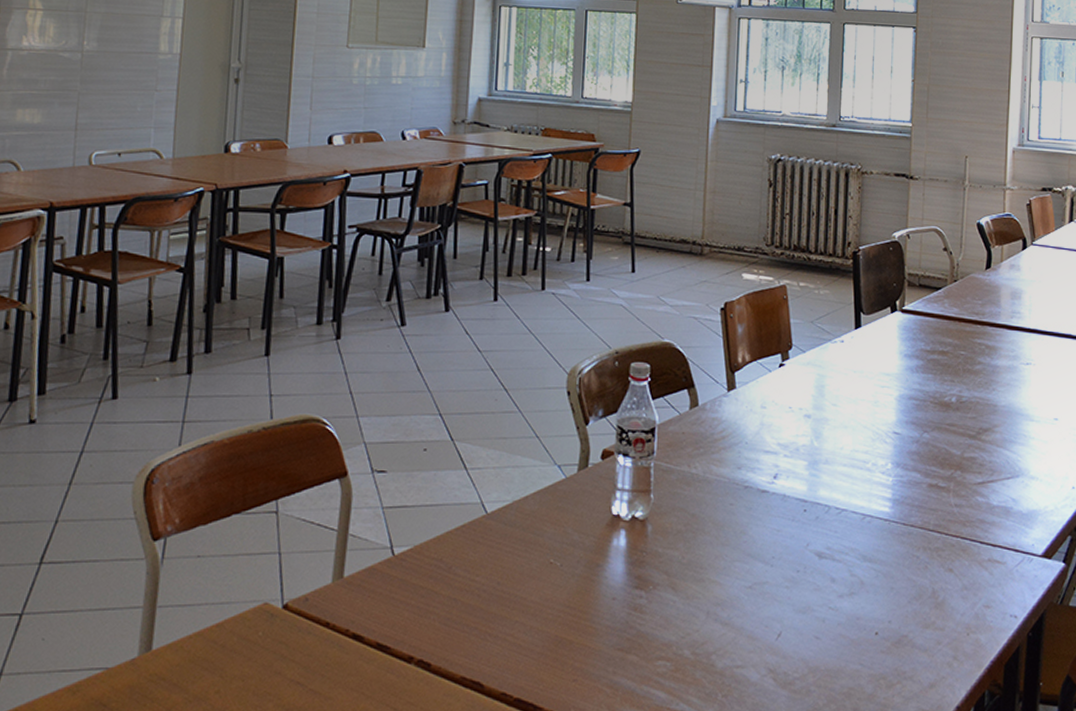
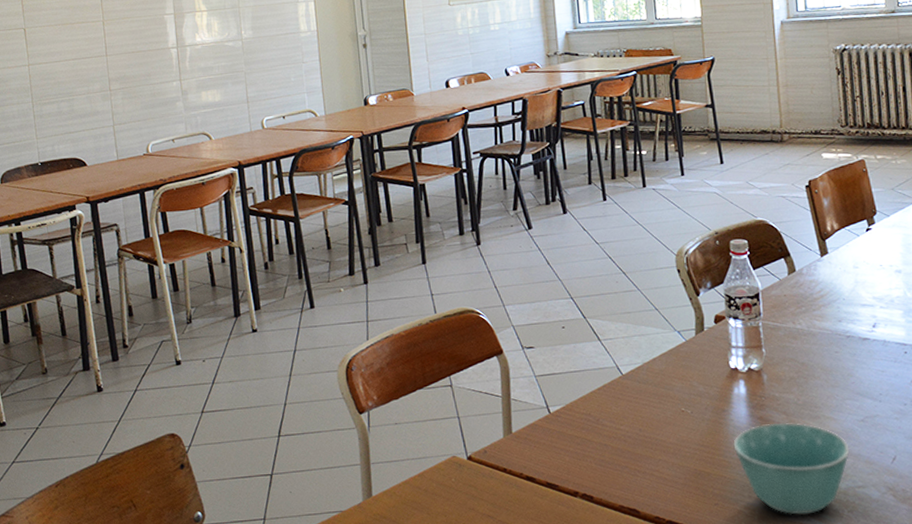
bowl: none [603,584,732,698] -> present [733,422,850,515]

